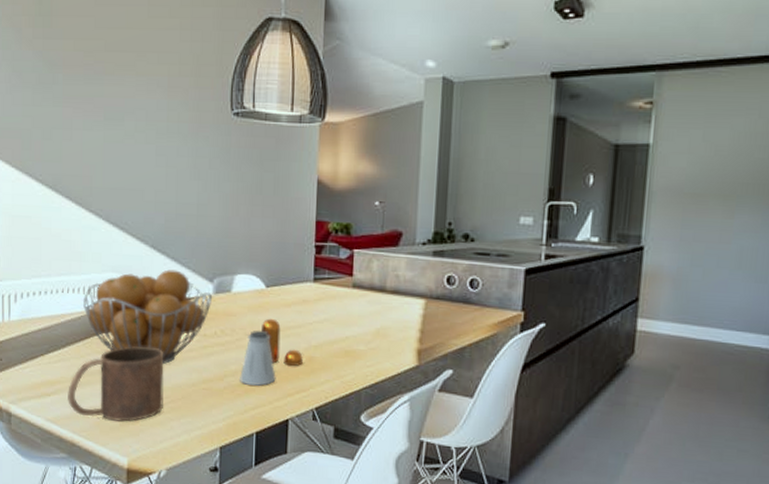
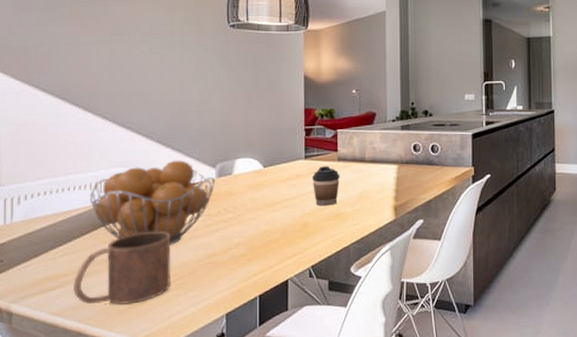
saltshaker: present [240,330,276,386] -> none [243,204,276,254]
pepper shaker: present [262,318,303,366] -> none [261,193,298,232]
coffee cup: none [320,292,354,340] -> present [311,166,340,206]

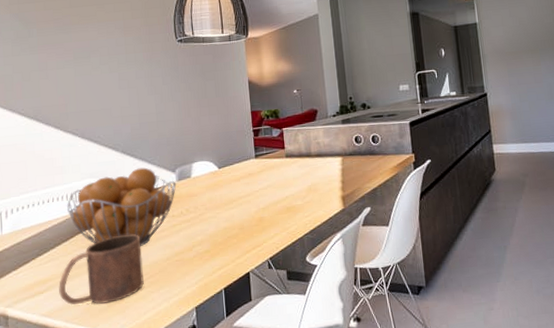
coffee cup: present [311,166,340,206] -> none [263,163,289,201]

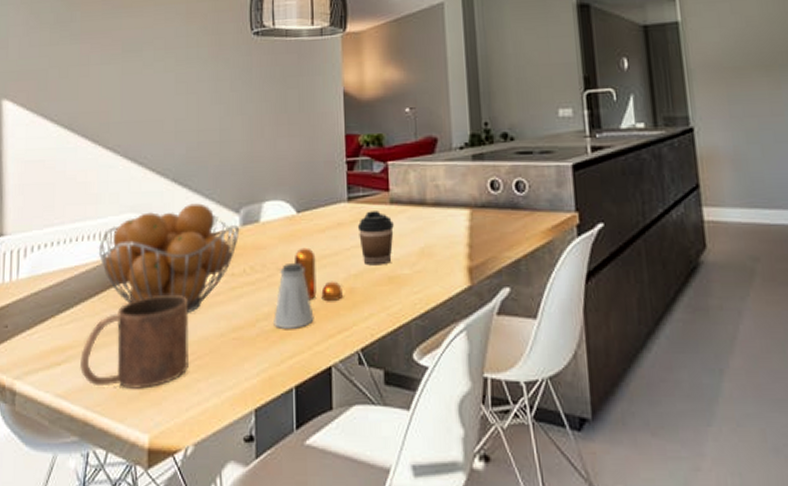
saltshaker: none [205,203,235,250] -> present [274,262,314,329]
pepper shaker: none [218,192,255,228] -> present [295,247,343,300]
coffee cup: none [263,163,289,201] -> present [357,211,394,266]

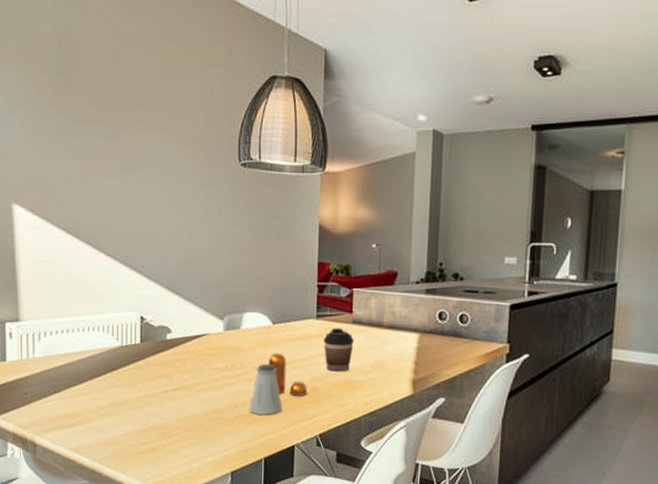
mug: present [80,294,188,389] -> none [89,379,179,450]
fruit basket: present [99,203,240,313] -> none [103,308,224,396]

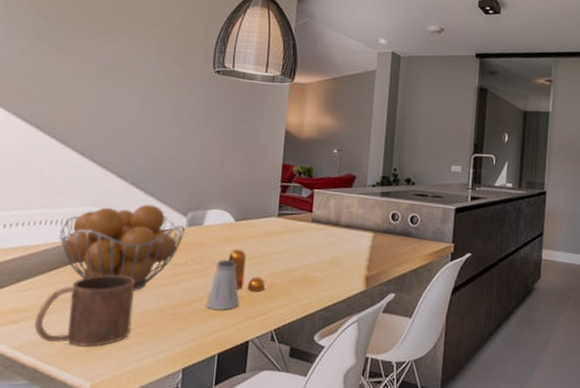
mug: none [89,379,179,450] -> present [34,274,136,347]
fruit basket: none [103,308,224,396] -> present [59,204,186,291]
coffee cup: present [323,328,354,372] -> none [283,226,313,268]

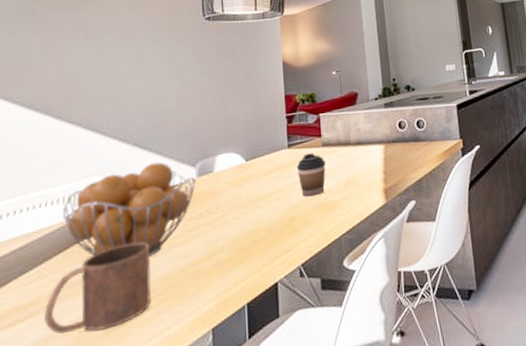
saltshaker: present [206,259,240,310] -> none [227,201,262,258]
pepper shaker: present [229,249,265,292] -> none [245,188,286,230]
coffee cup: none [283,226,313,268] -> present [296,153,326,197]

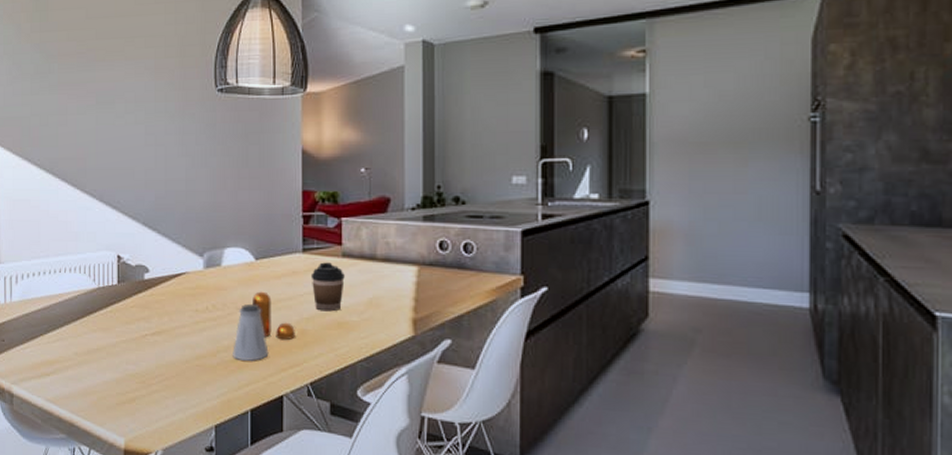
mug: present [44,241,151,335] -> none [66,323,158,401]
fruit basket: present [63,162,196,256] -> none [80,246,203,341]
saltshaker: none [227,201,262,258] -> present [233,303,269,361]
pepper shaker: none [245,188,286,230] -> present [253,291,295,340]

